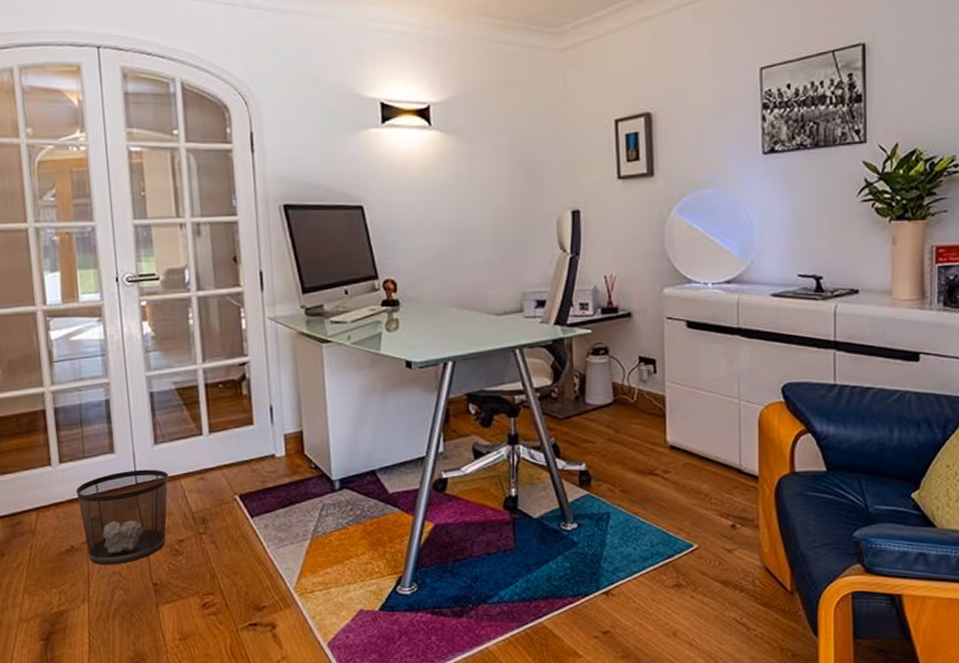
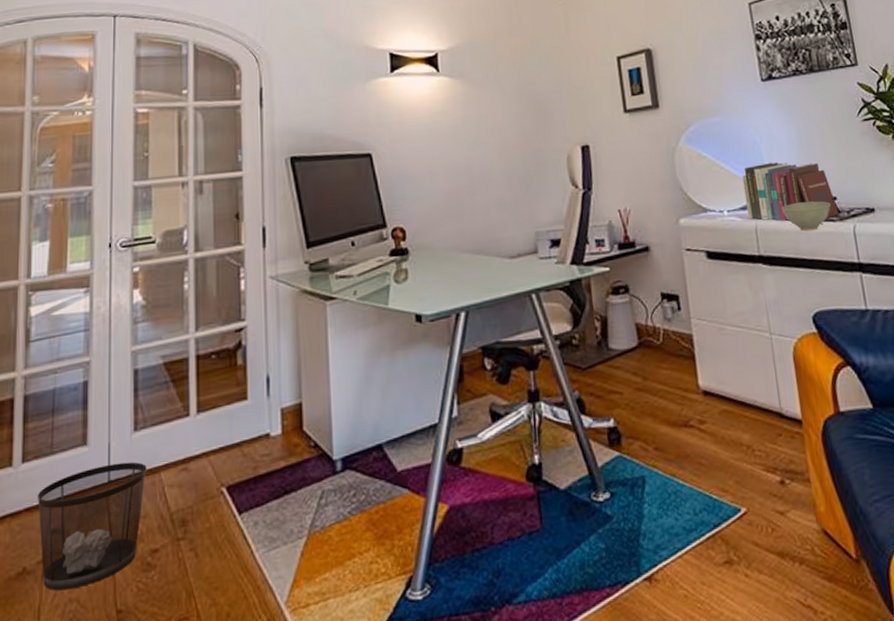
books: none [731,239,822,298] -> present [742,162,839,222]
bowl: none [766,279,815,308] -> present [781,201,831,232]

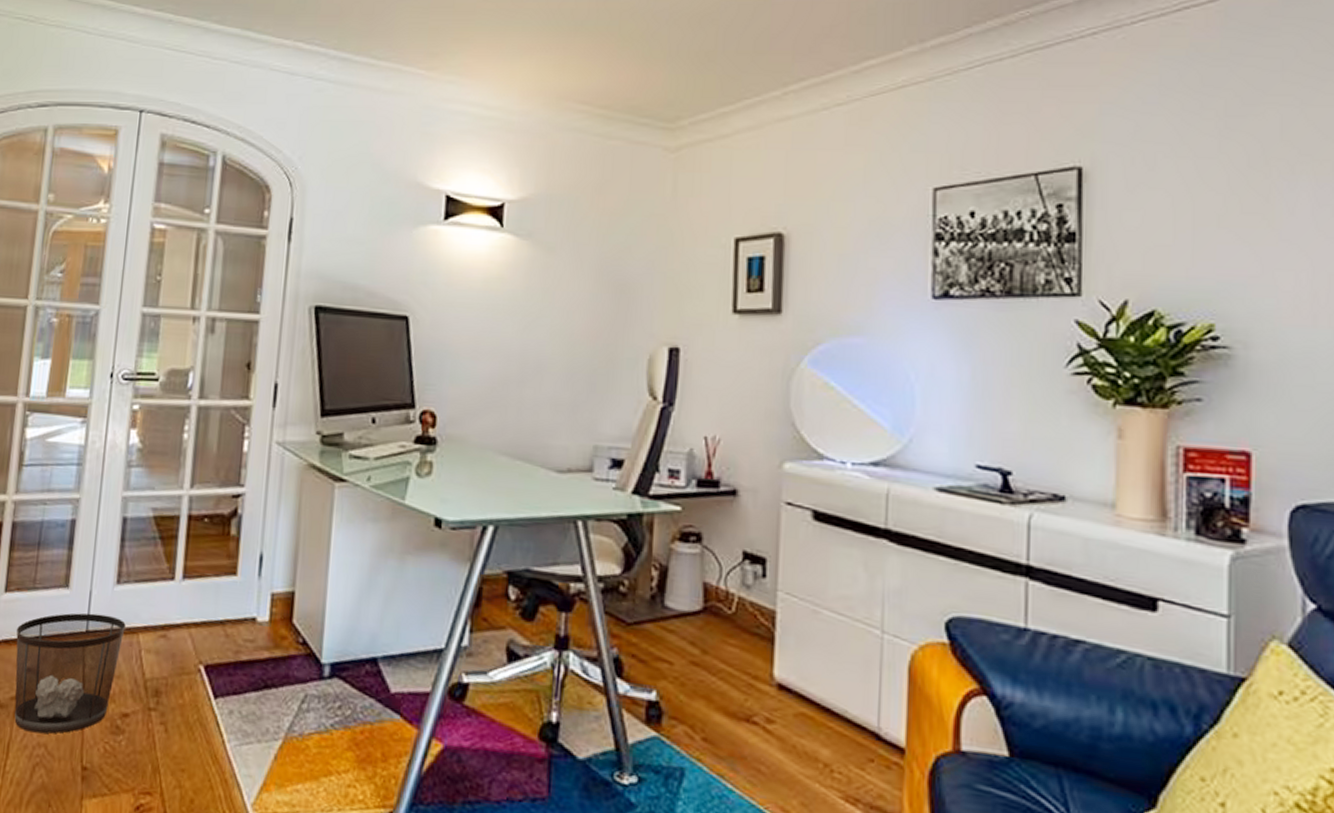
books: present [742,162,839,222] -> none [879,409,1011,499]
bowl: present [781,201,831,232] -> none [928,469,1001,511]

